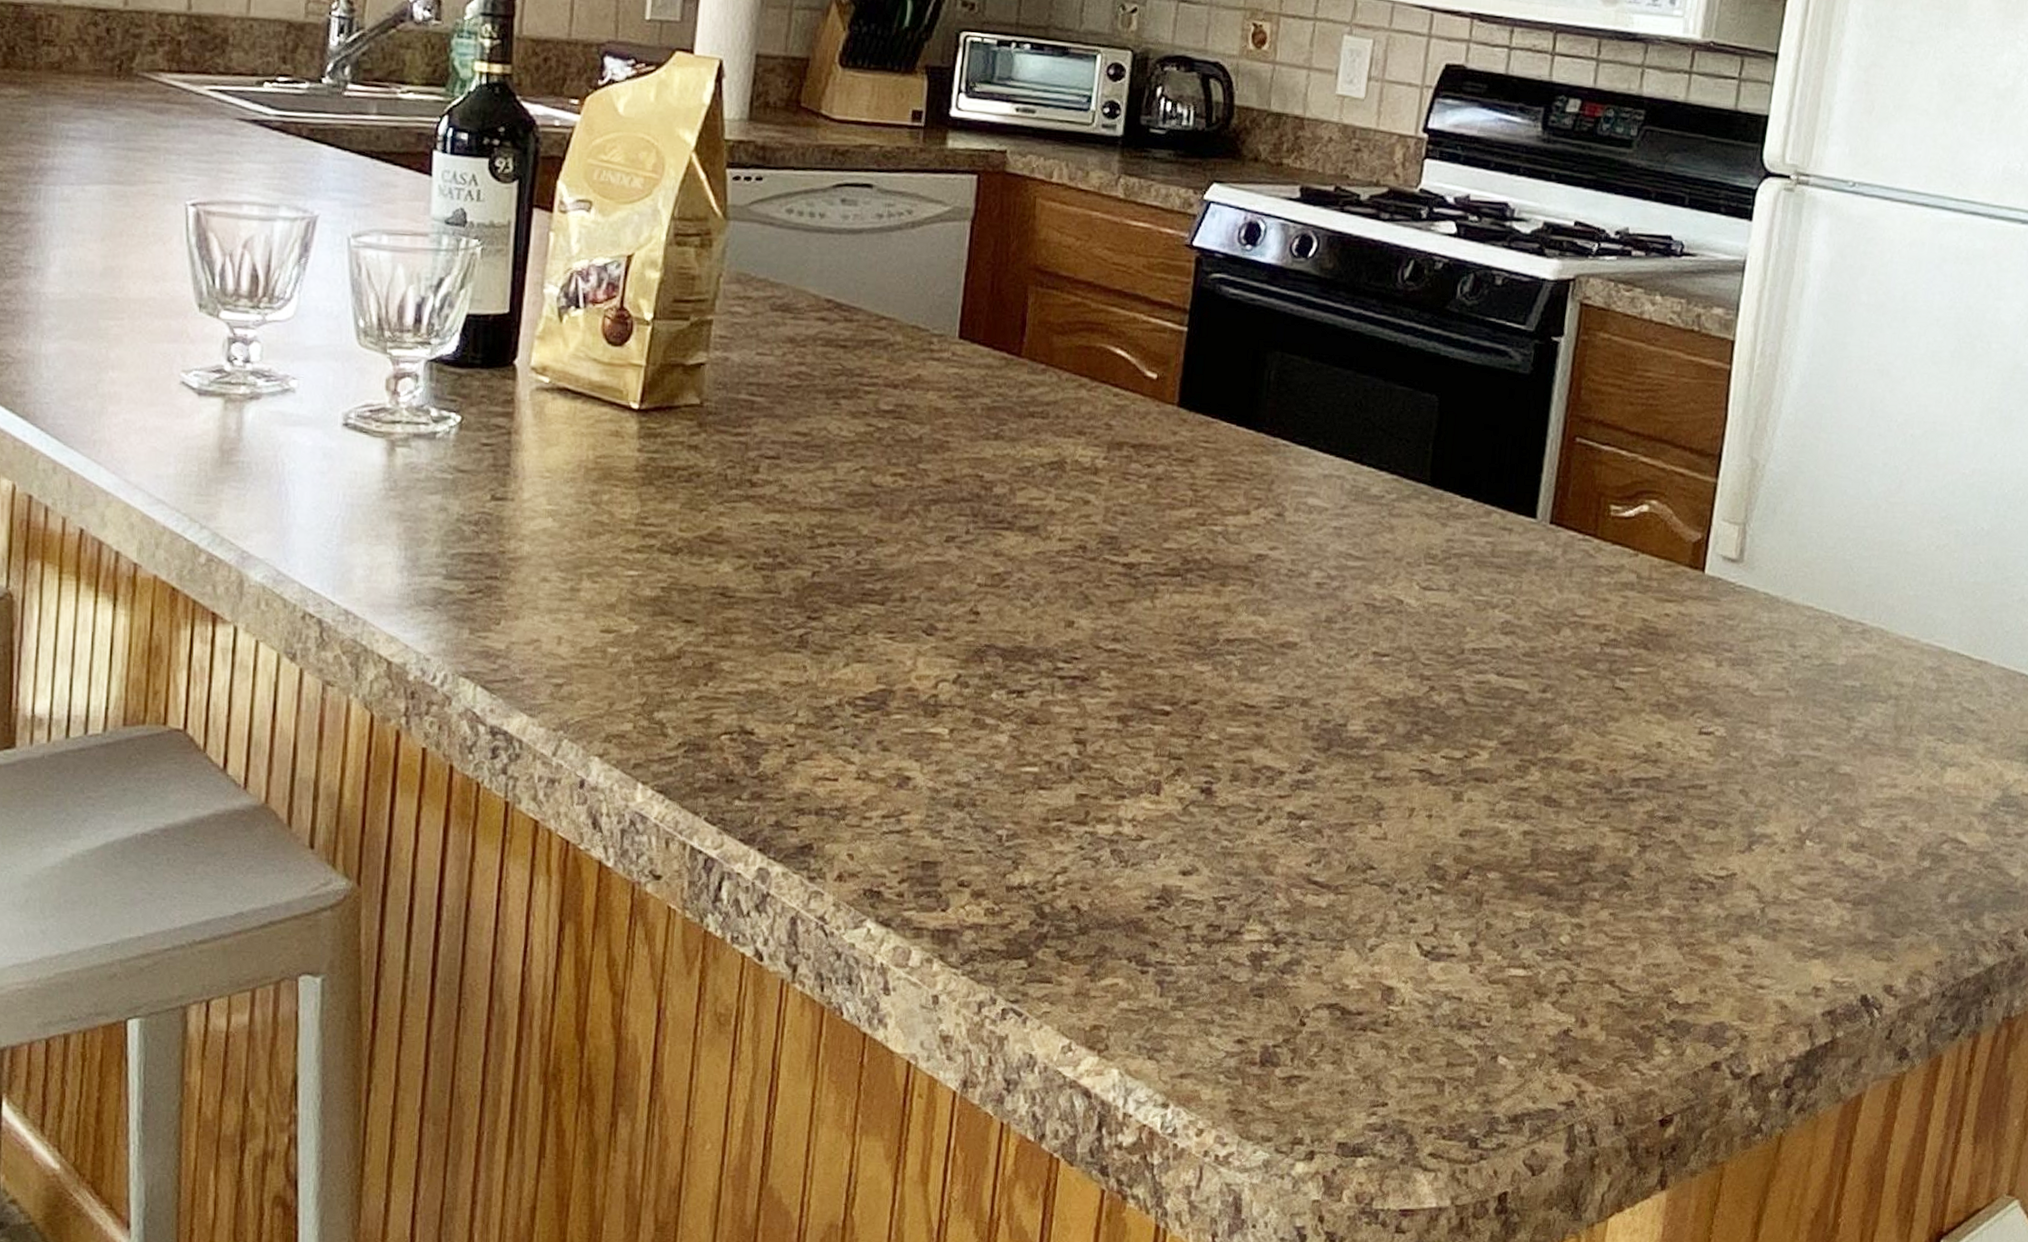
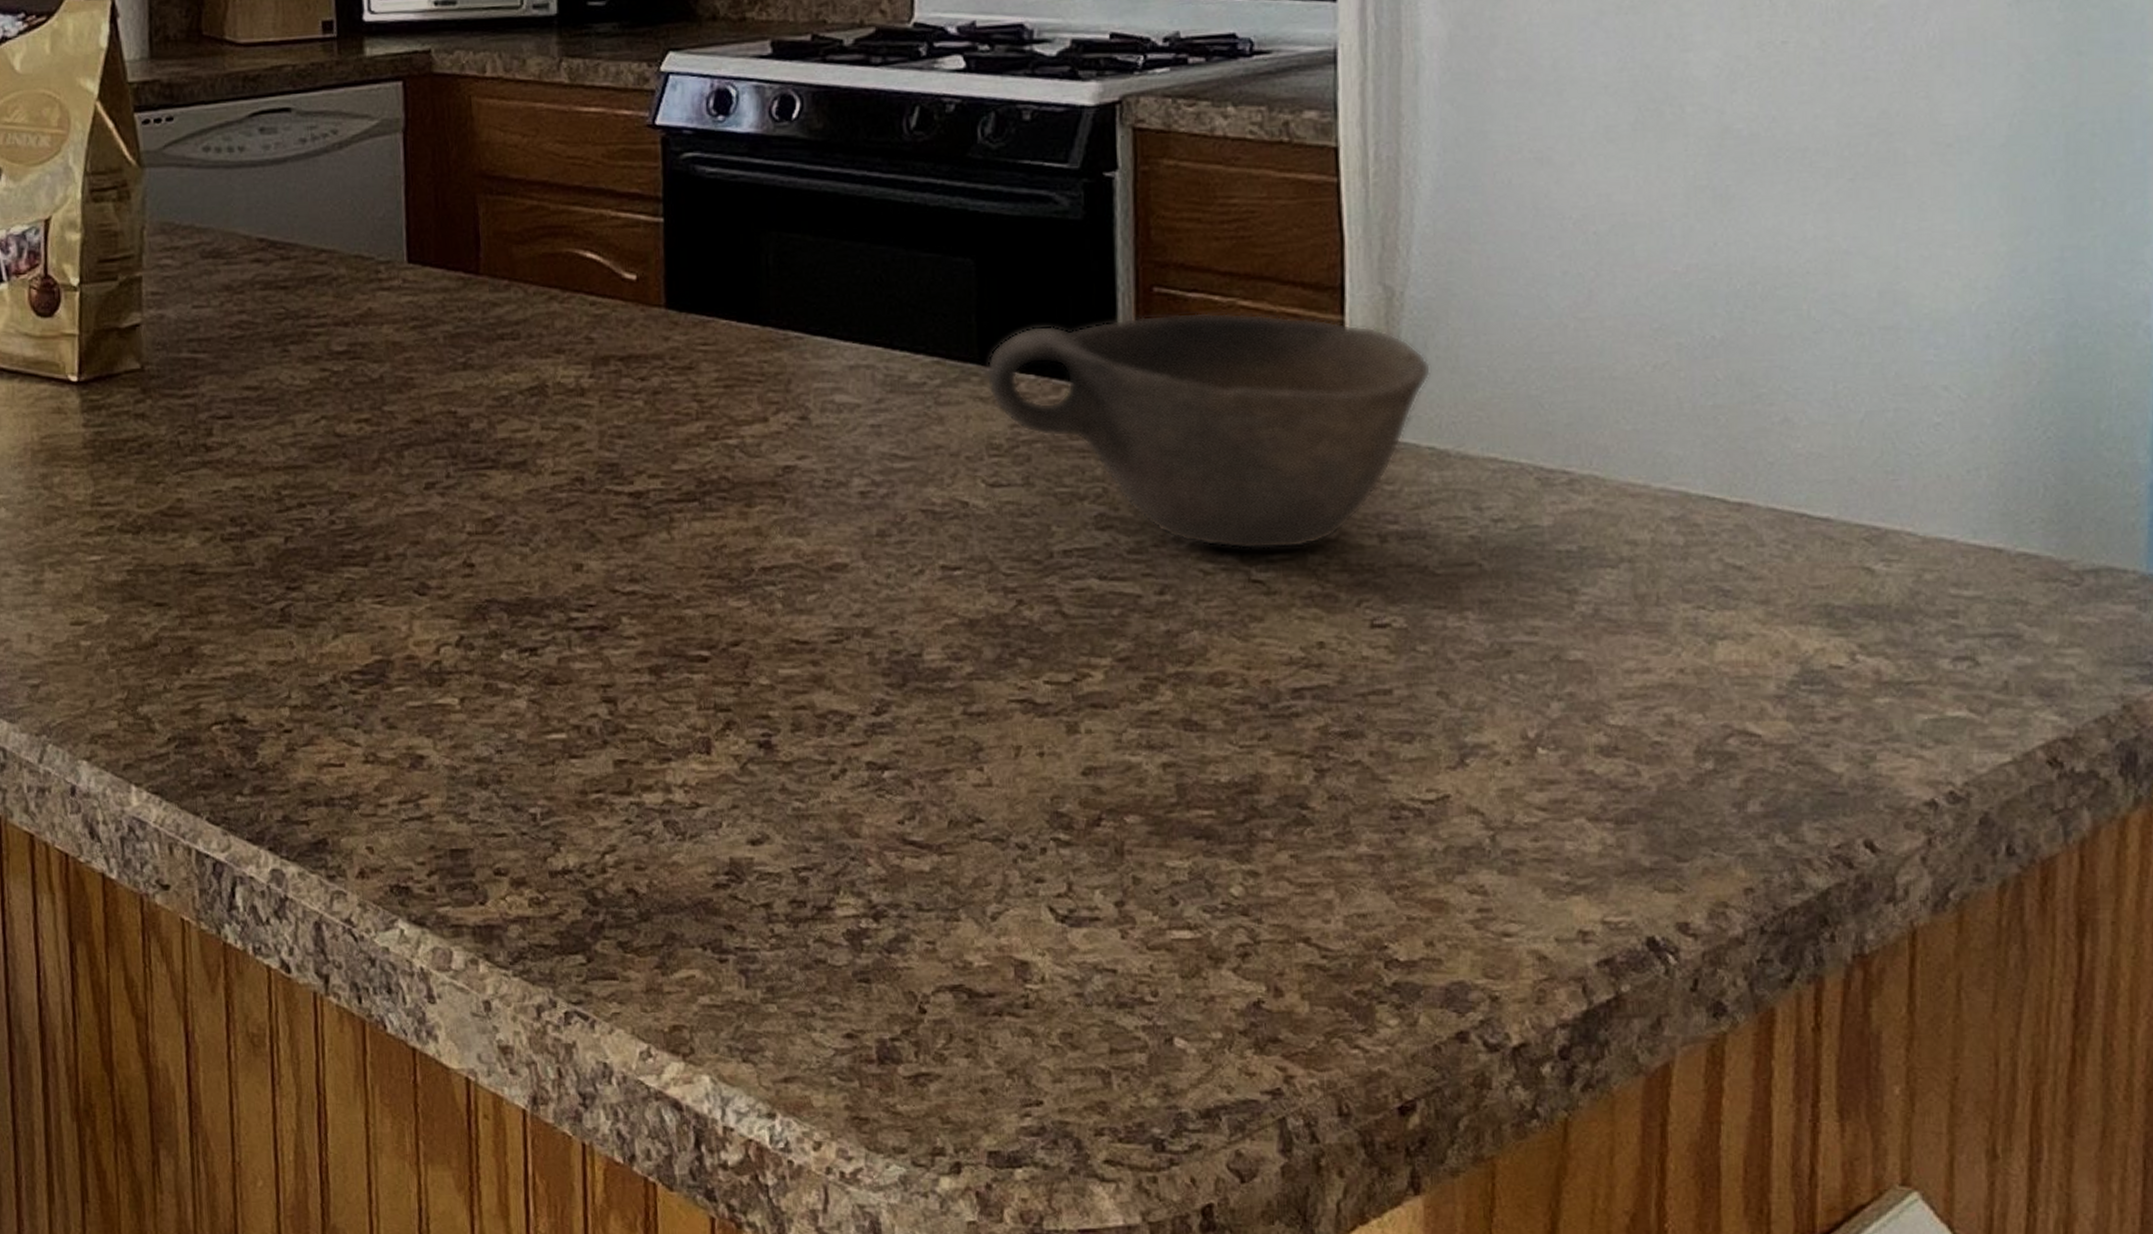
bowl: none [1433,458,1777,665] -> present [986,312,1432,550]

